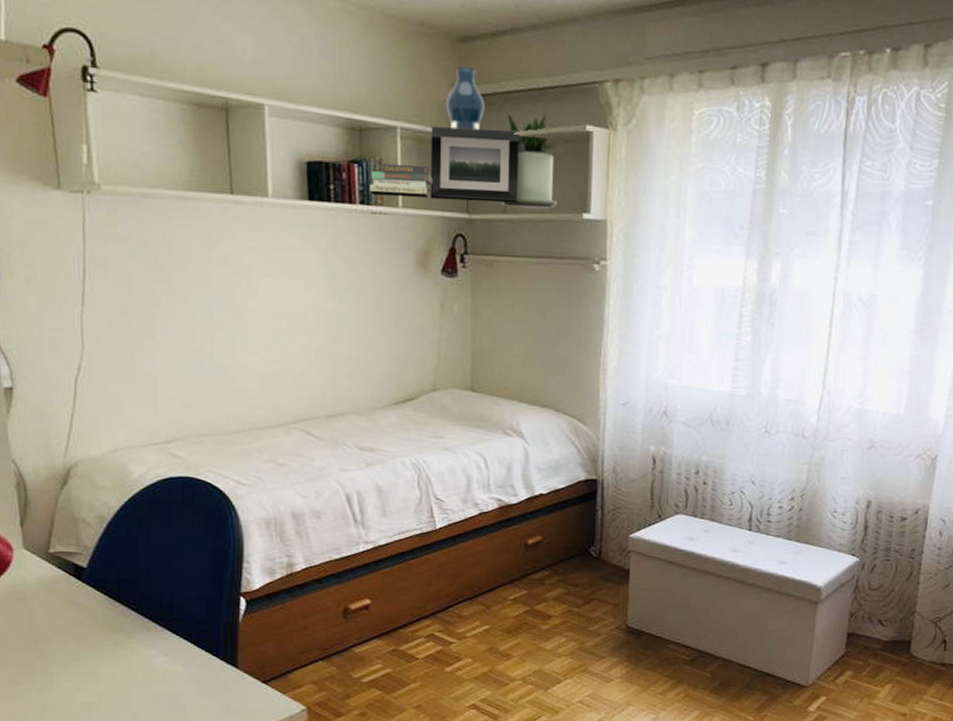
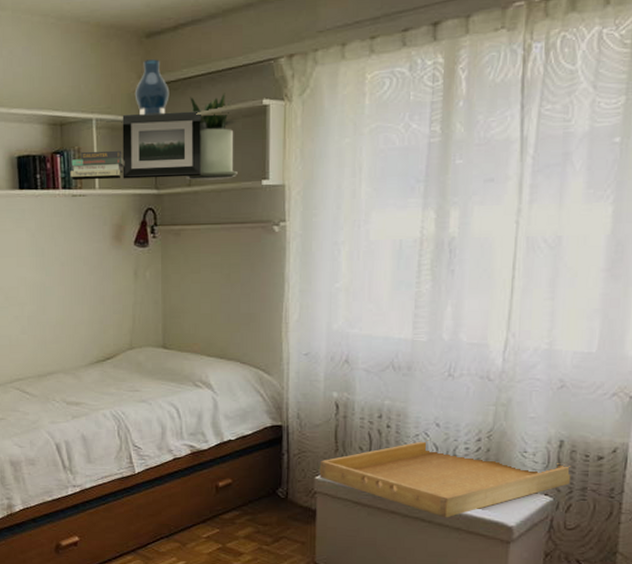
tray: none [634,498,877,579] -> present [319,440,571,518]

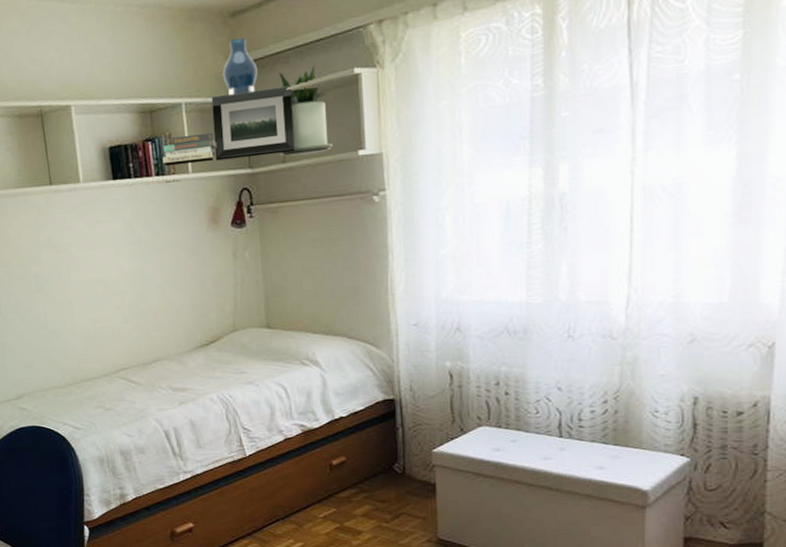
tray: present [319,440,571,518] -> none [436,405,708,485]

